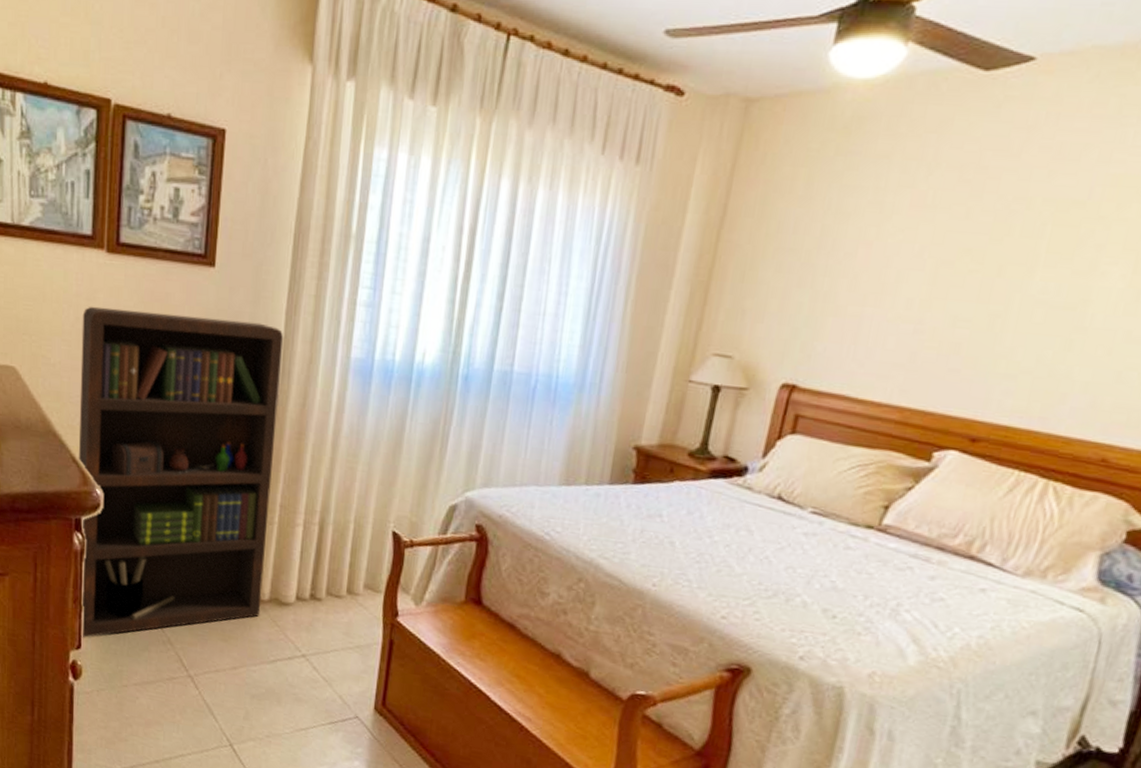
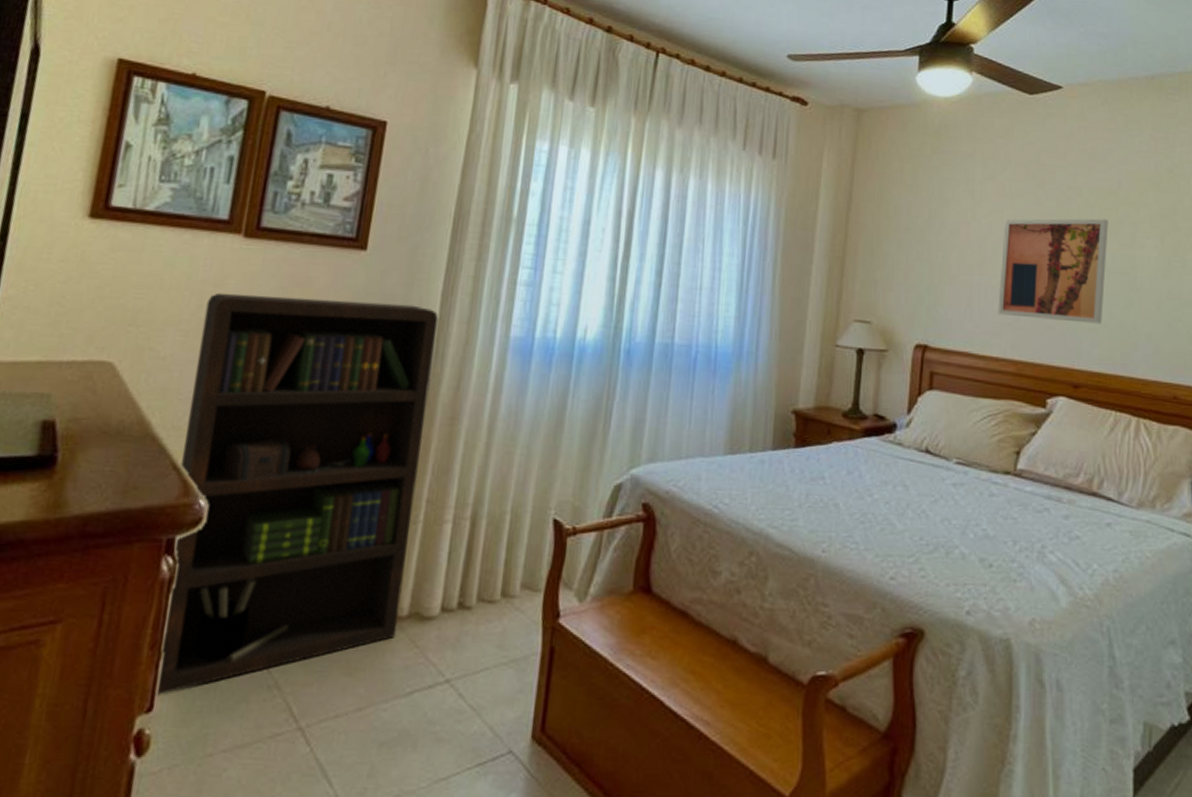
wall art: none [889,238,1063,370] -> present [998,218,1108,324]

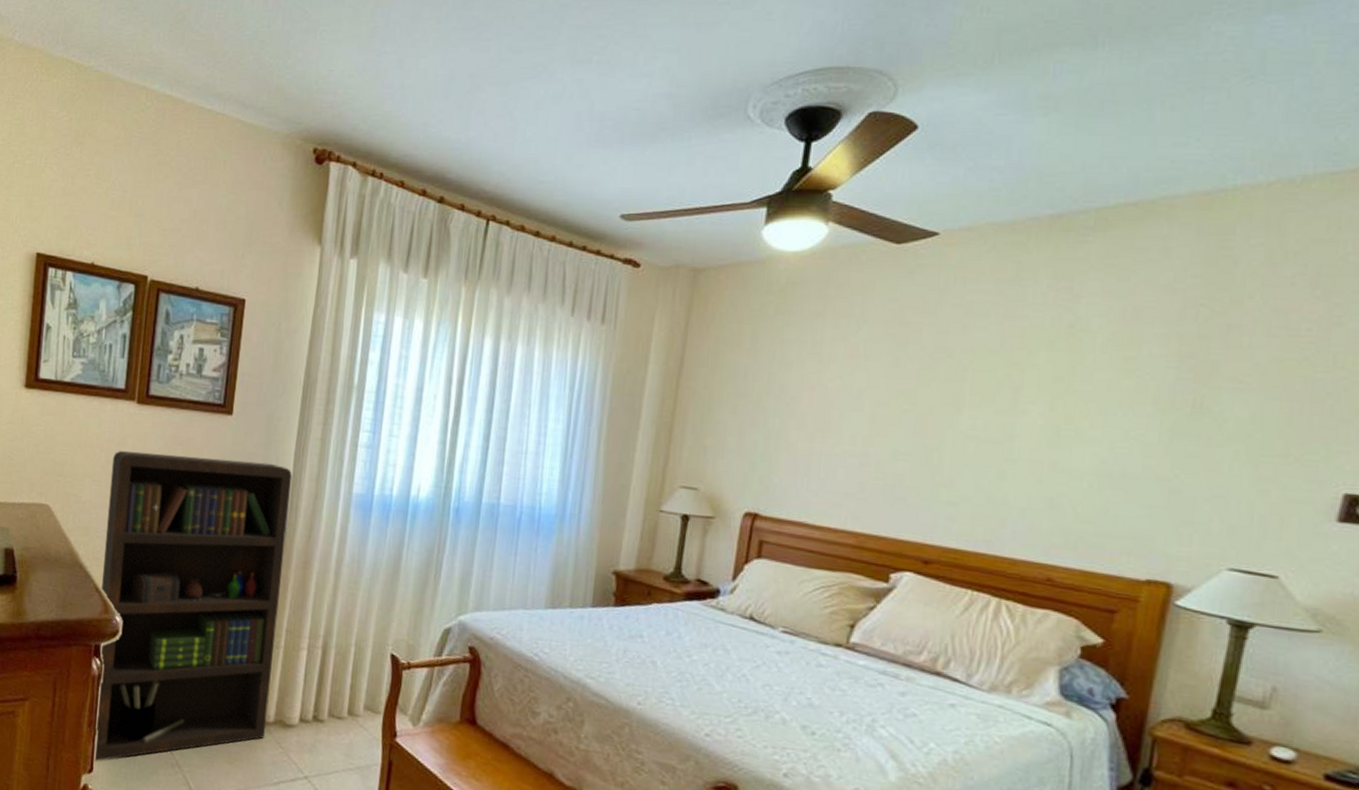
wall art: present [998,218,1108,324] -> none [840,381,984,497]

